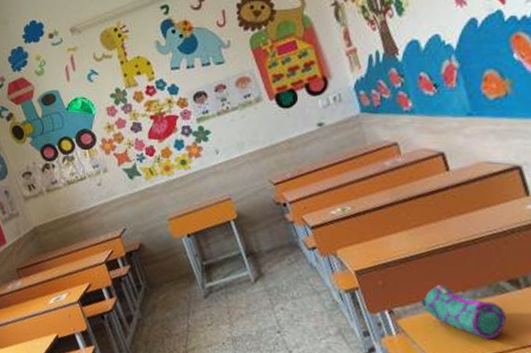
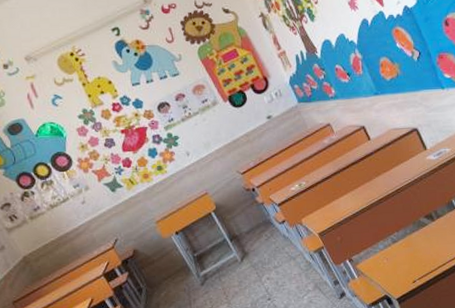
pencil case: present [420,284,507,339] -> none [370,229,429,264]

